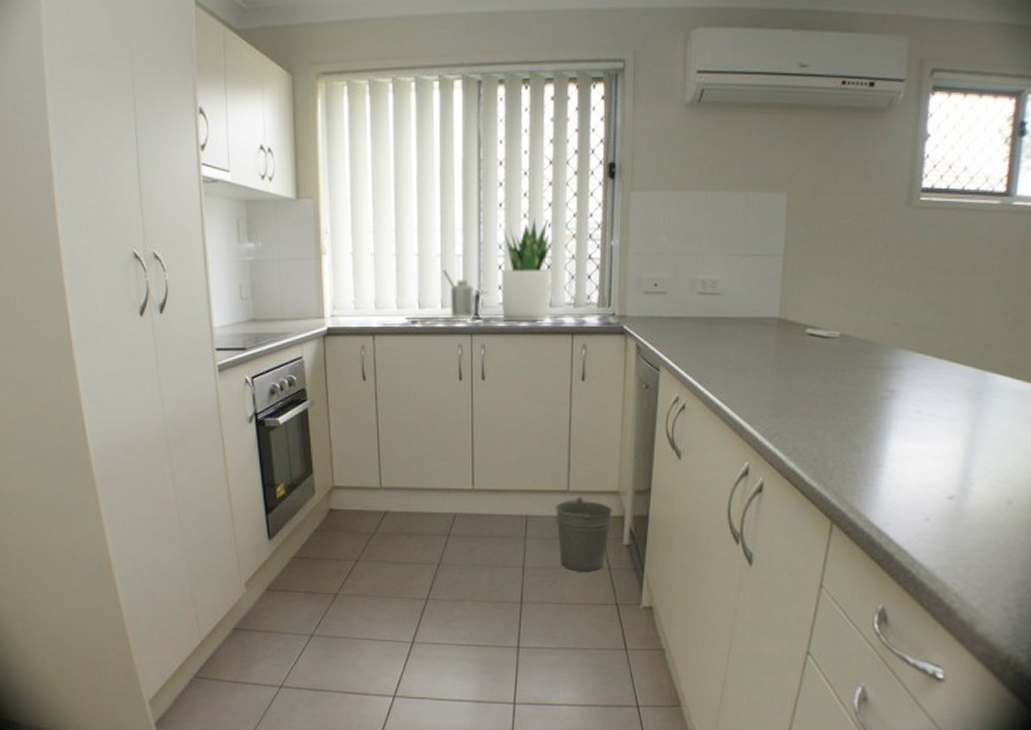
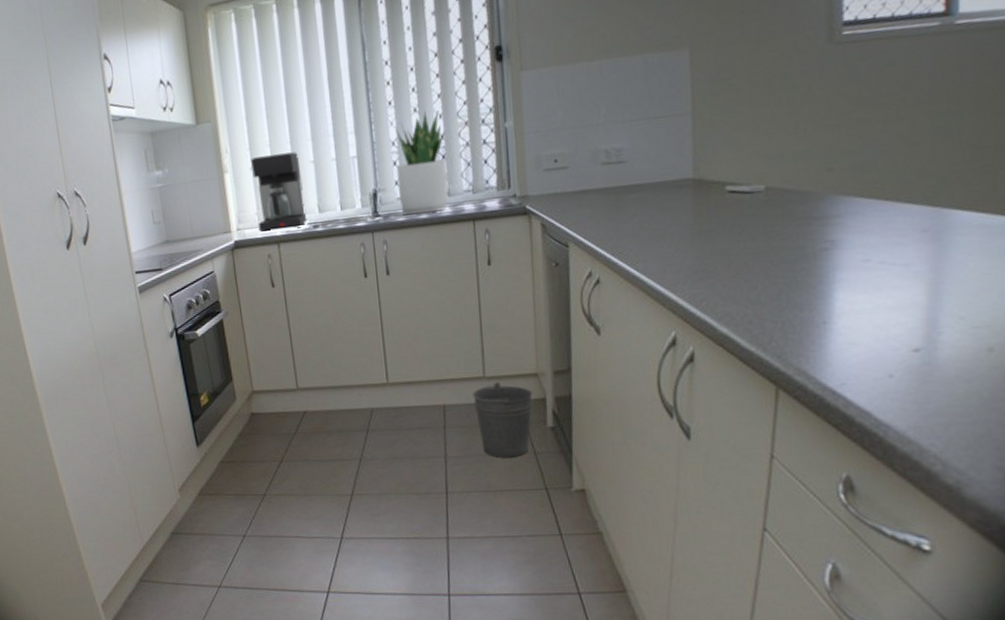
coffee maker: none [352,242,406,321] -> present [251,152,307,232]
soap dispenser: present [442,269,475,319] -> none [339,172,375,219]

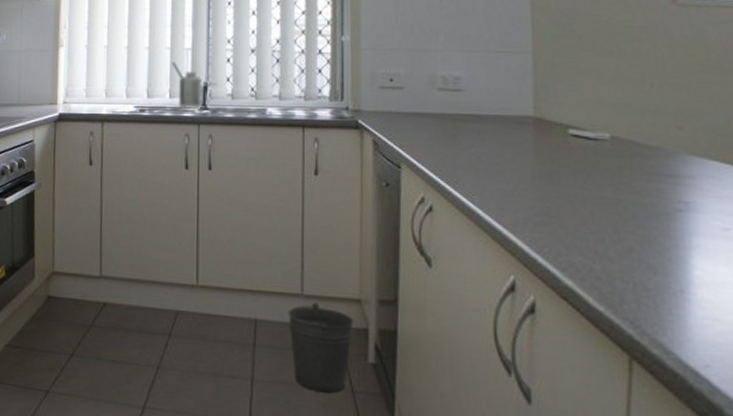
coffee maker: present [251,152,307,232] -> none [85,36,135,109]
soap dispenser: none [339,172,375,219] -> present [171,62,203,109]
planter: present [395,110,448,215] -> none [229,15,282,113]

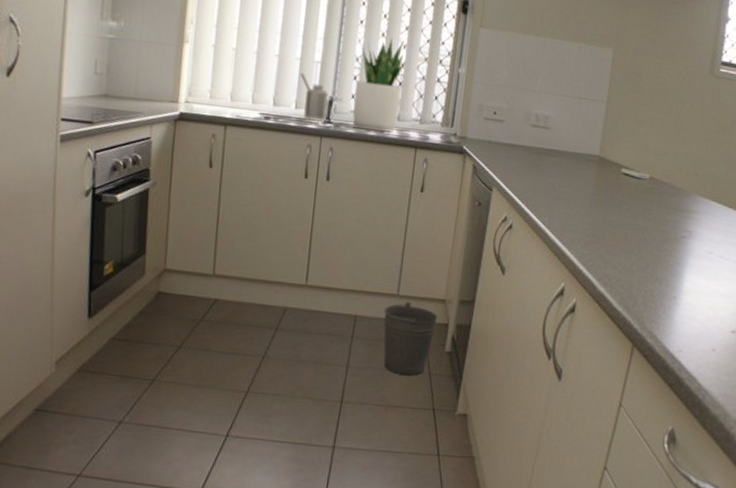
planter: none [229,15,282,113] -> present [352,38,406,133]

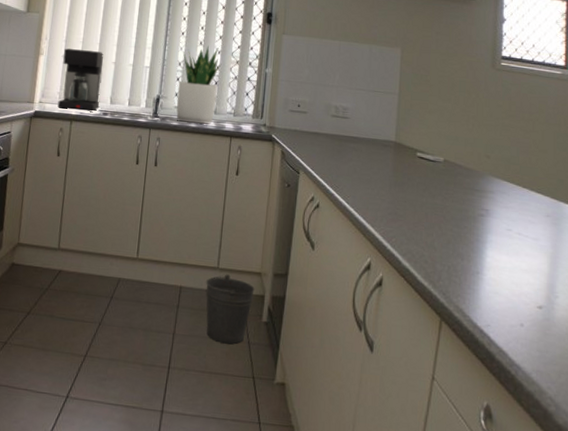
coffee maker: none [208,35,264,115] -> present [57,48,104,112]
soap dispenser: present [300,73,328,122] -> none [132,76,156,116]

